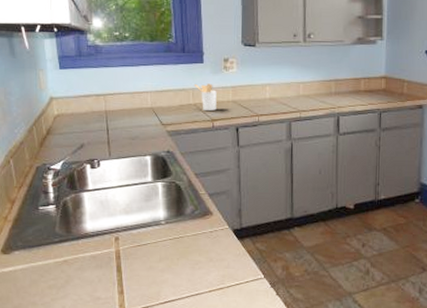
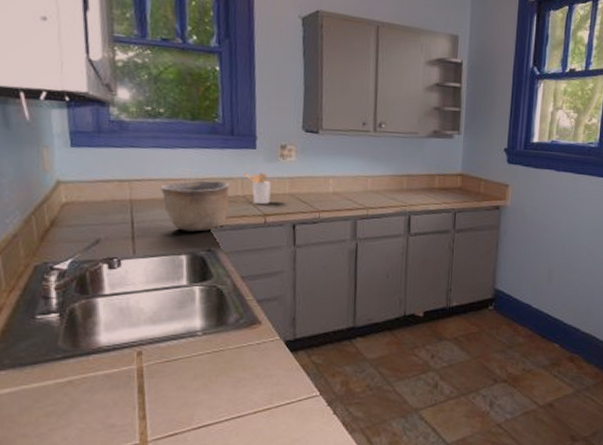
bowl: none [128,92,183,136] -> present [160,180,230,232]

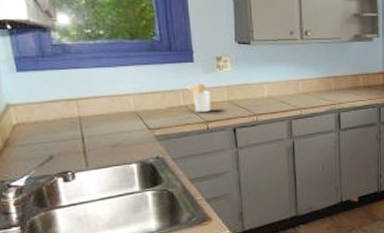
bowl: present [160,180,230,232] -> none [106,94,173,142]

